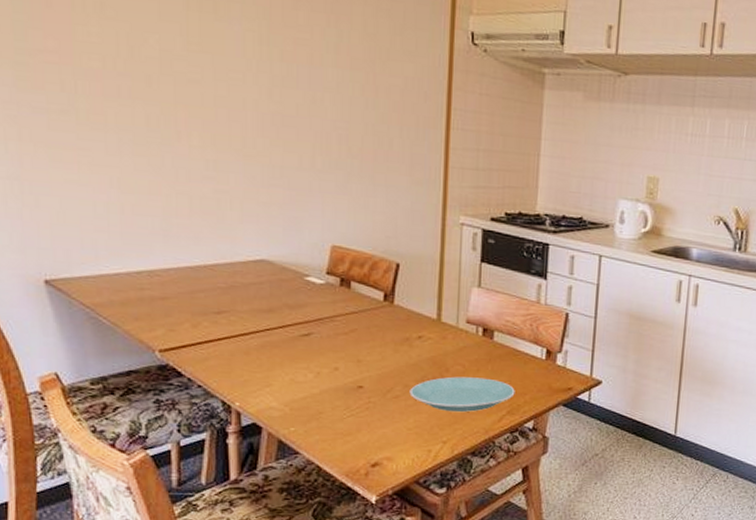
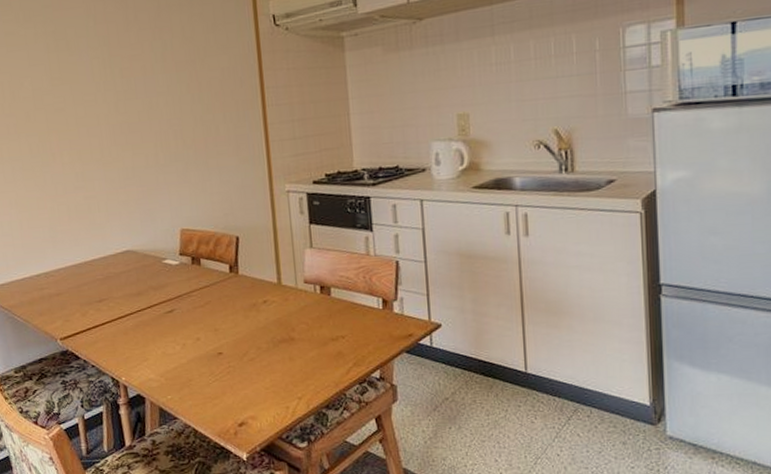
plate: present [409,376,515,413] -> none [262,333,358,369]

